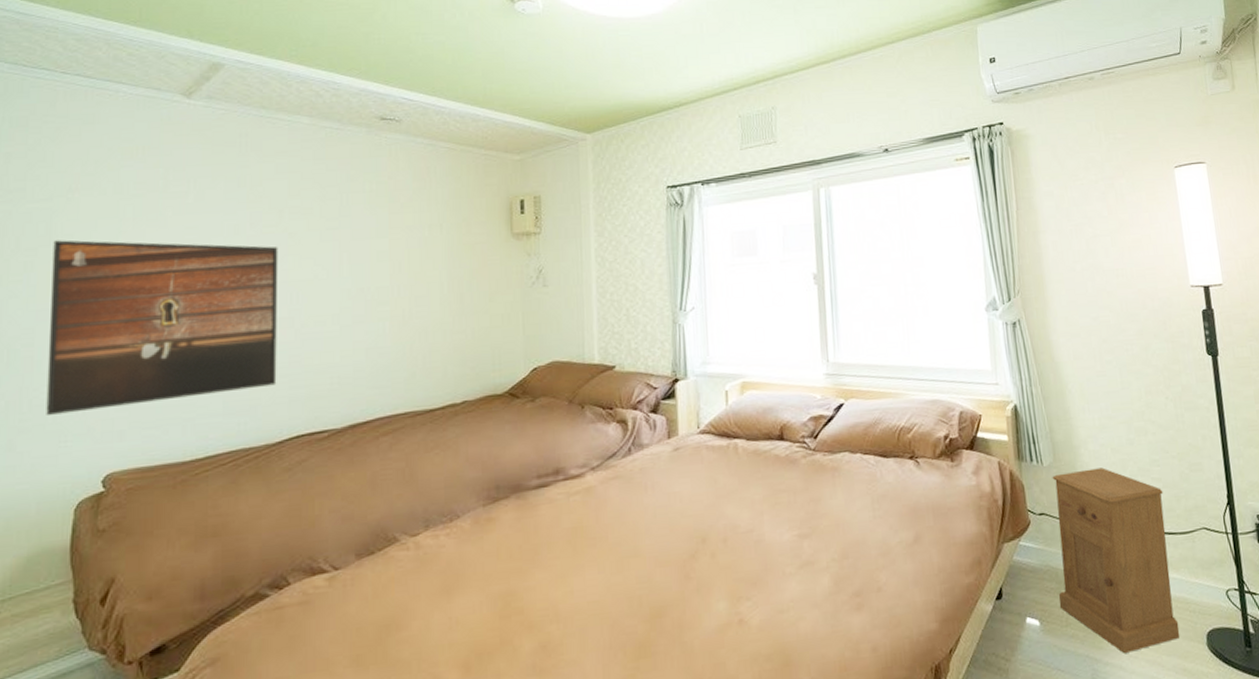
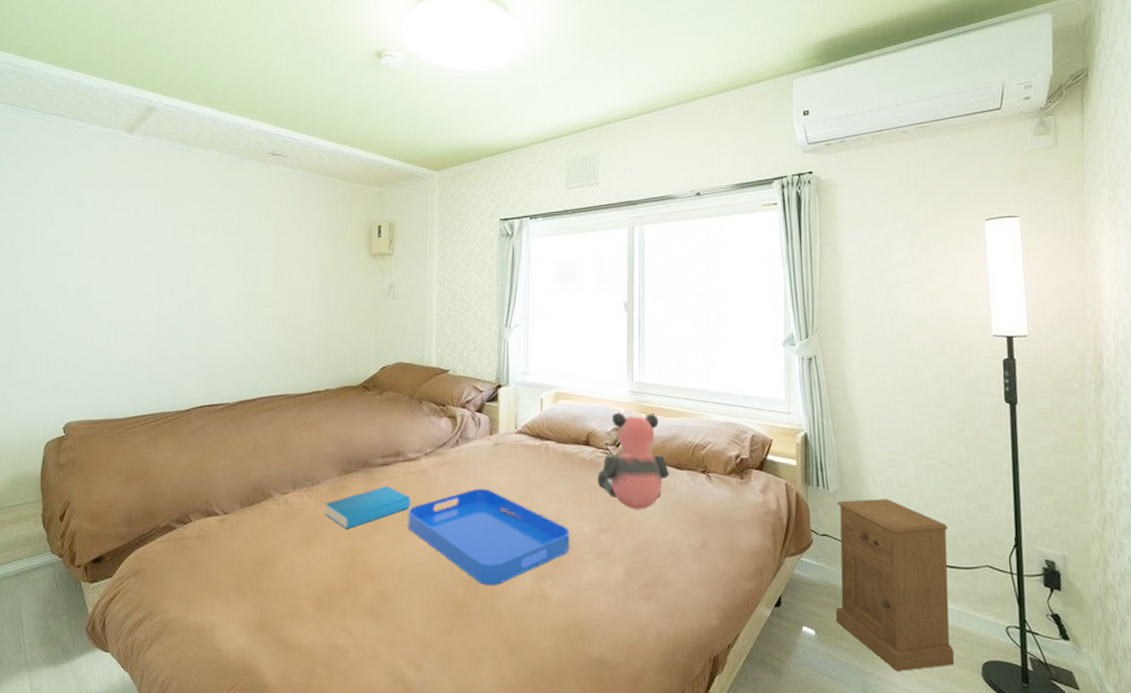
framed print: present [46,240,278,415] -> none [27,242,192,374]
book: none [468,511,576,571] -> present [325,485,410,530]
serving tray: none [573,502,769,617] -> present [408,488,570,585]
bear: none [794,397,876,509] -> present [597,412,670,510]

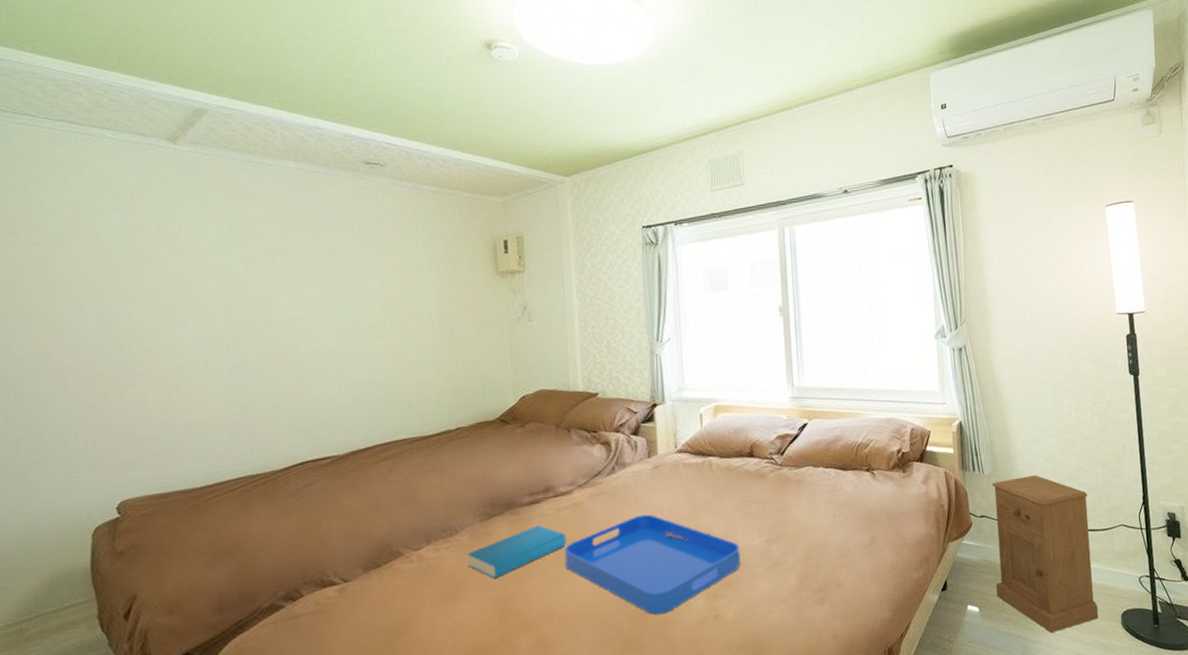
bear: present [597,412,670,510] -> none [763,417,836,516]

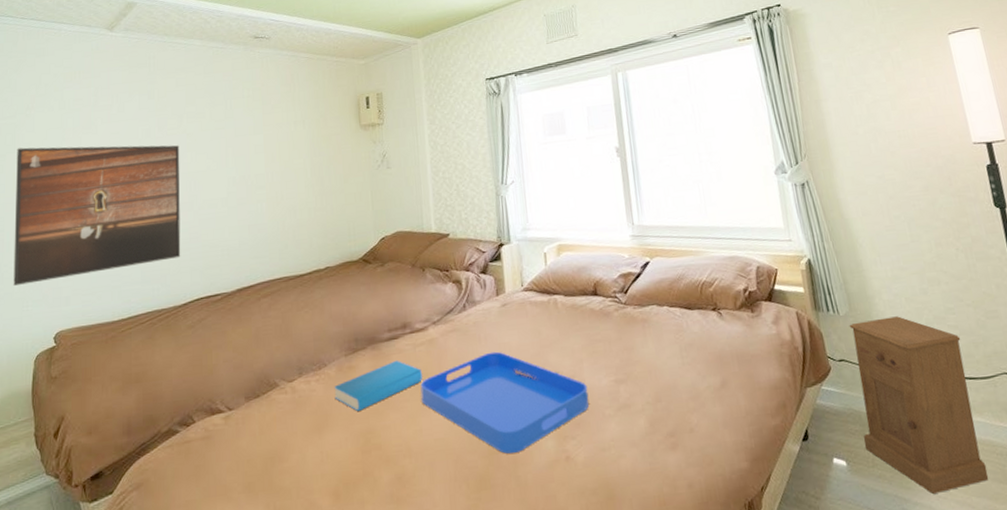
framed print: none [49,282,279,448] -> present [13,145,181,286]

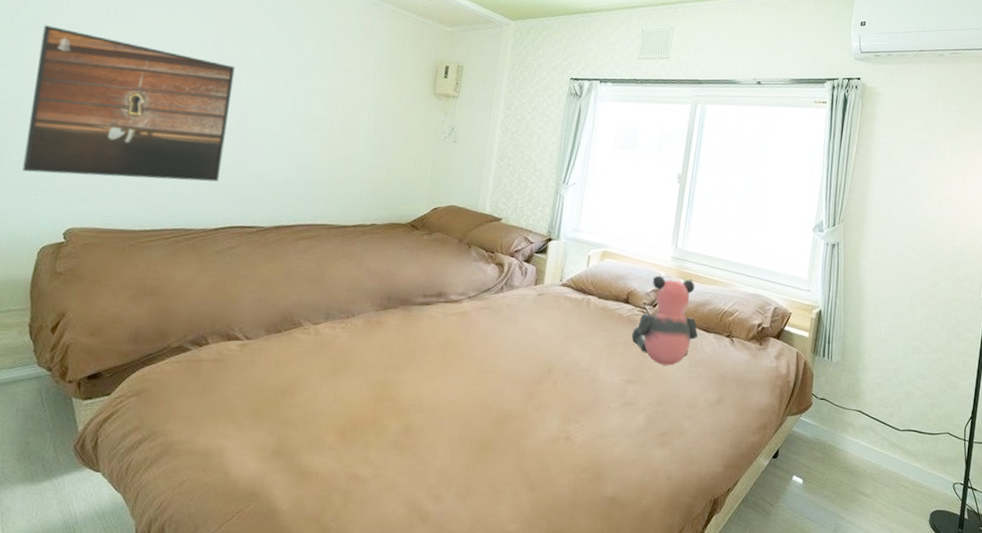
book: present [334,360,422,412] -> none [357,324,448,364]
serving tray: present [420,351,590,454] -> none [442,334,600,426]
bear: none [608,255,681,356] -> present [631,275,699,366]
nightstand: present [849,316,988,494] -> none [821,370,923,516]

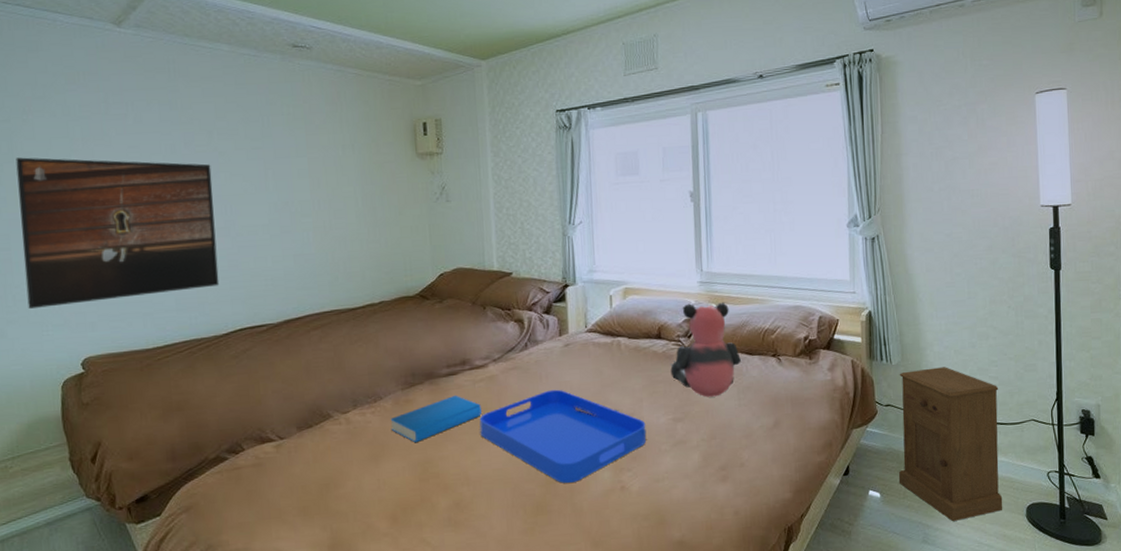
book: none [357,324,448,364] -> present [390,395,482,443]
serving tray: none [442,334,600,426] -> present [479,389,647,483]
nightstand: none [821,370,923,516] -> present [898,367,1003,521]

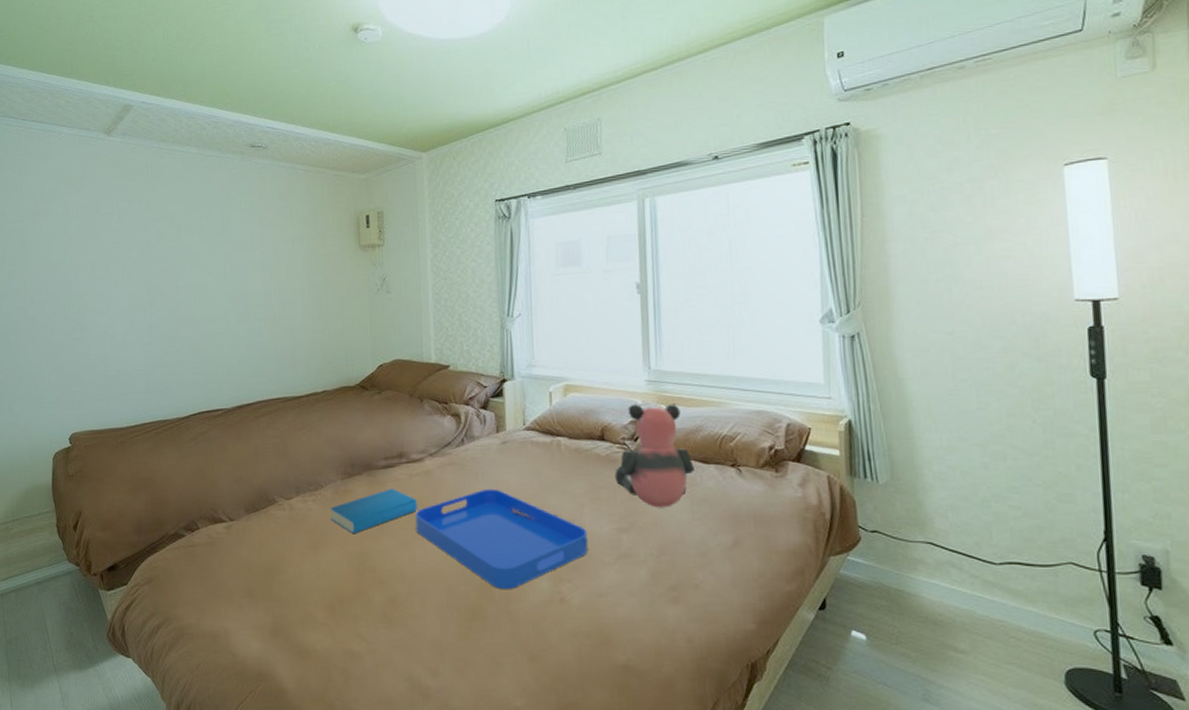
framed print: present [15,157,220,309] -> none [26,253,183,387]
nightstand: present [898,367,1003,521] -> none [888,490,1032,679]

